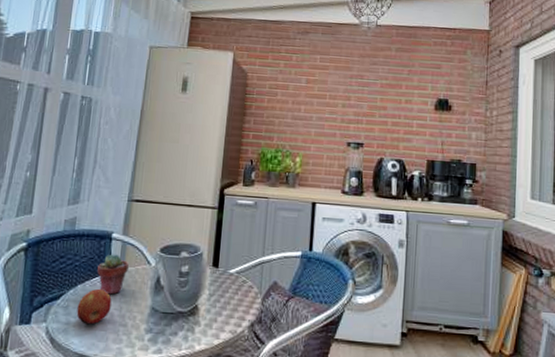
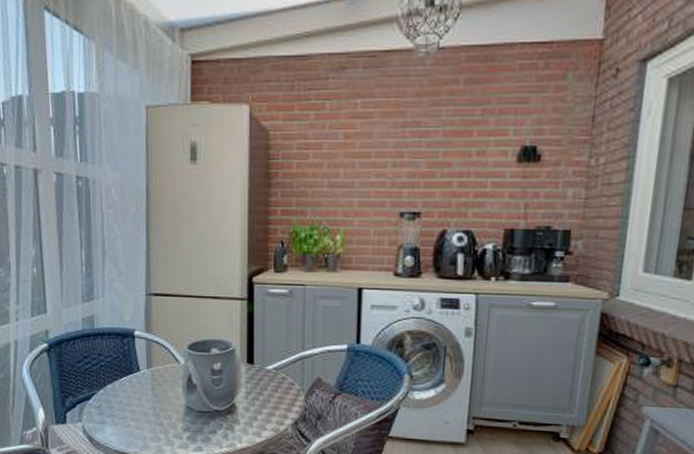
apple: present [76,288,112,325] -> none [110,388,144,424]
potted succulent: present [97,254,129,295] -> none [124,353,157,394]

